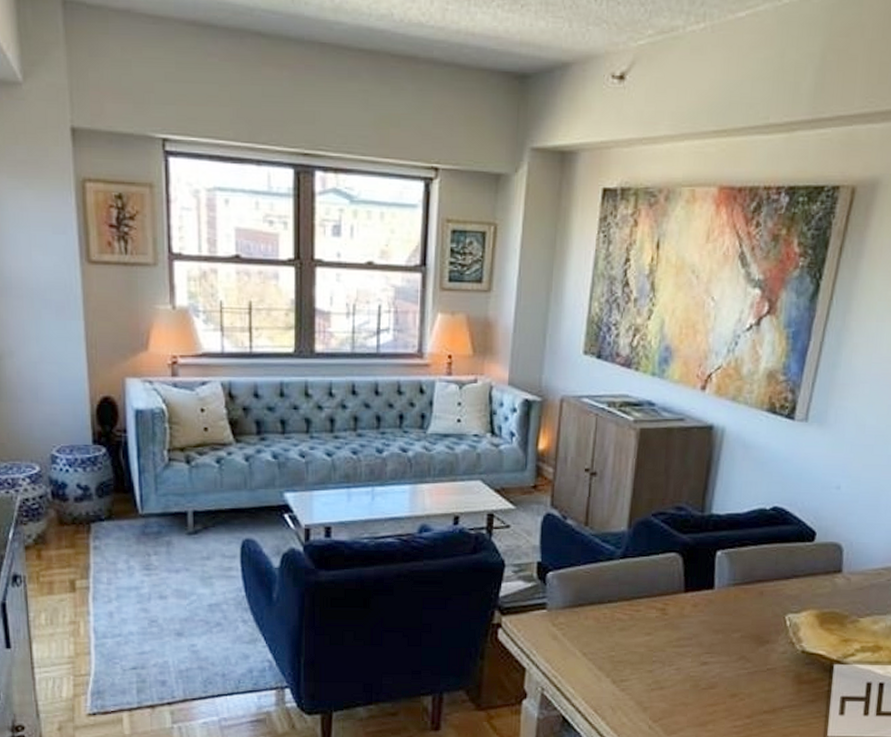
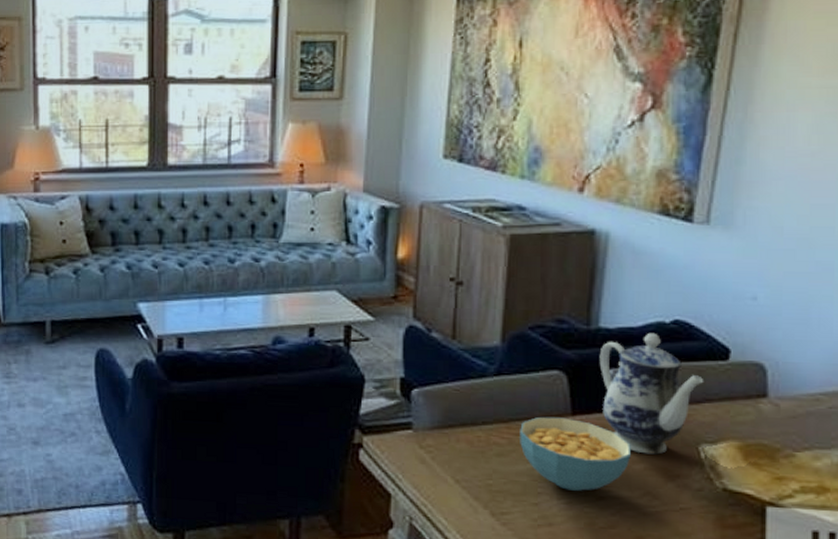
cereal bowl: none [639,594,731,658] -> present [520,416,631,491]
teapot: none [710,518,794,624] -> present [599,332,704,455]

